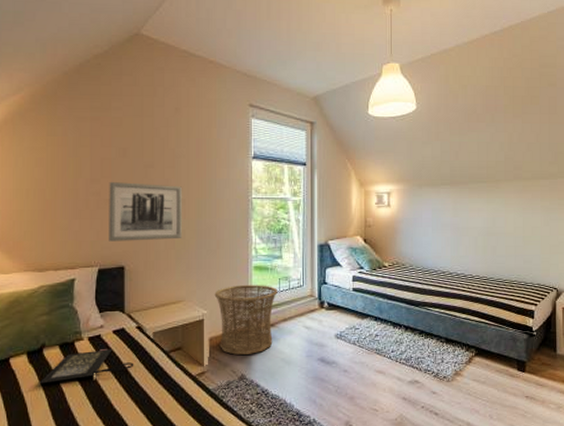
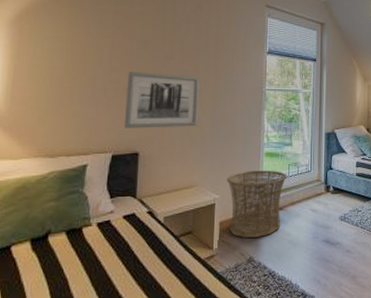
clutch bag: present [39,349,134,384] -> none [41,234,143,272]

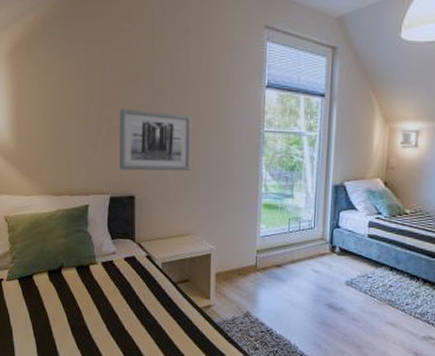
basket: present [226,170,287,238] -> none [222,222,287,293]

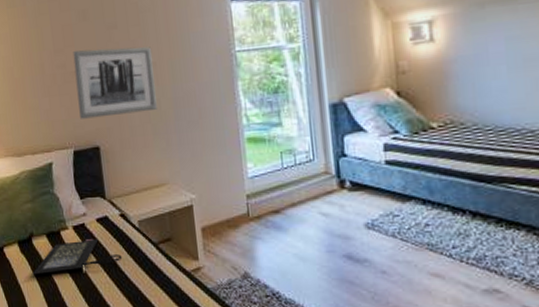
clutch bag: none [59,274,144,303] -> present [32,239,123,275]

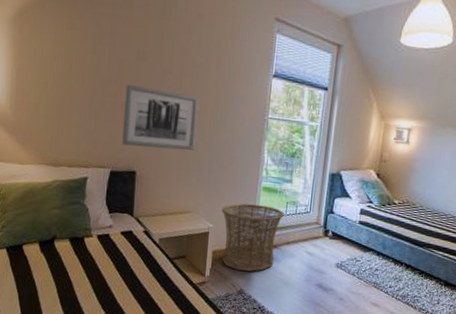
clutch bag: present [32,239,123,275] -> none [49,248,139,276]
basket: none [202,161,281,248] -> present [221,203,284,271]

